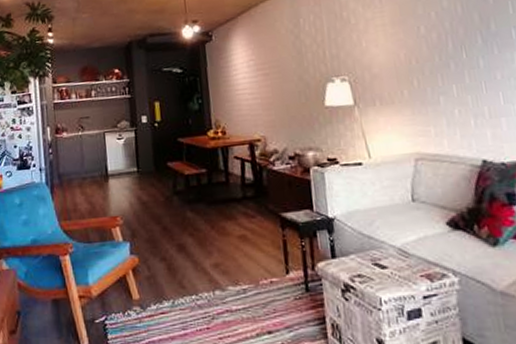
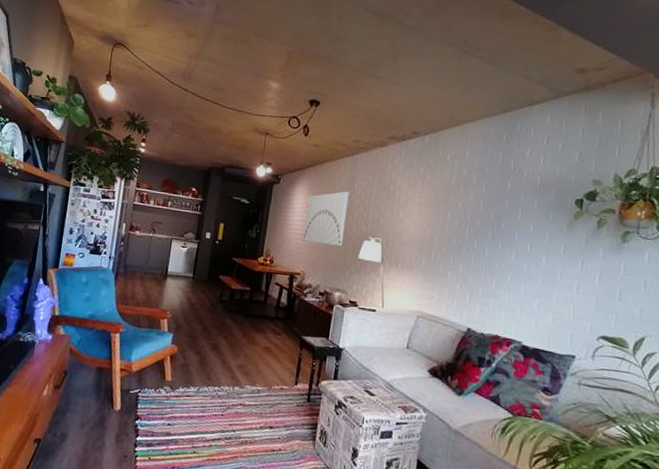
wall art: none [249,30,303,101] -> present [303,191,349,246]

